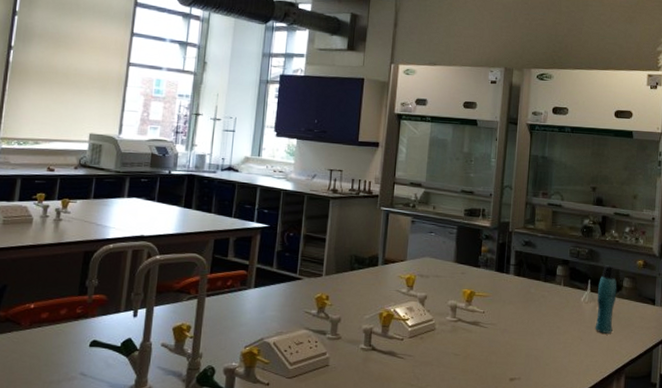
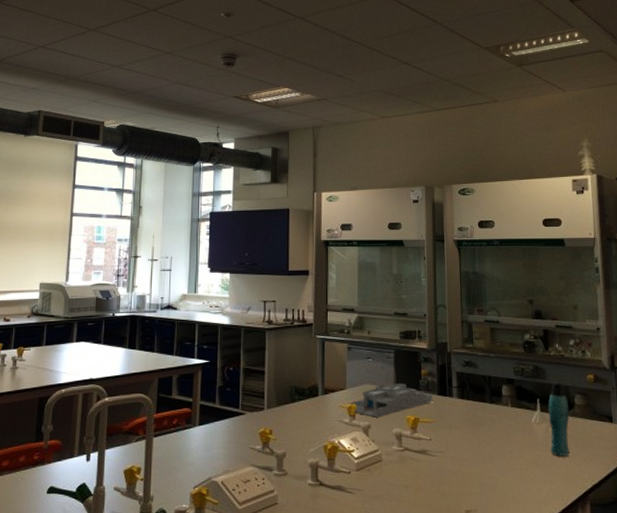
desk organizer: none [407,258,491,289] -> present [348,383,433,418]

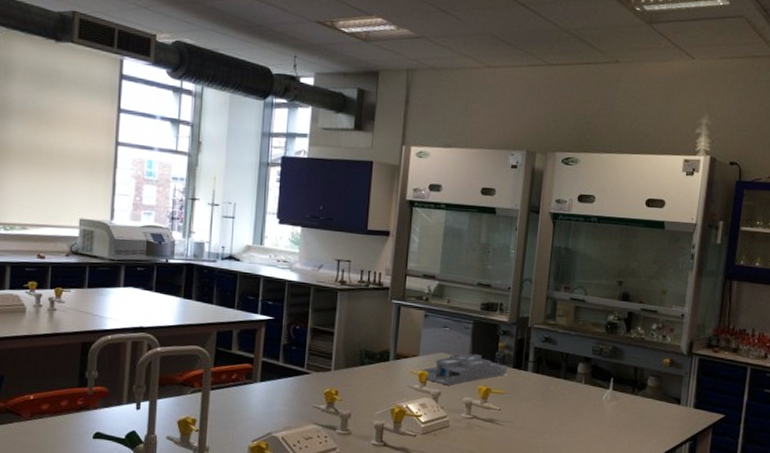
bottle: present [548,381,570,457] -> none [616,362,641,433]

